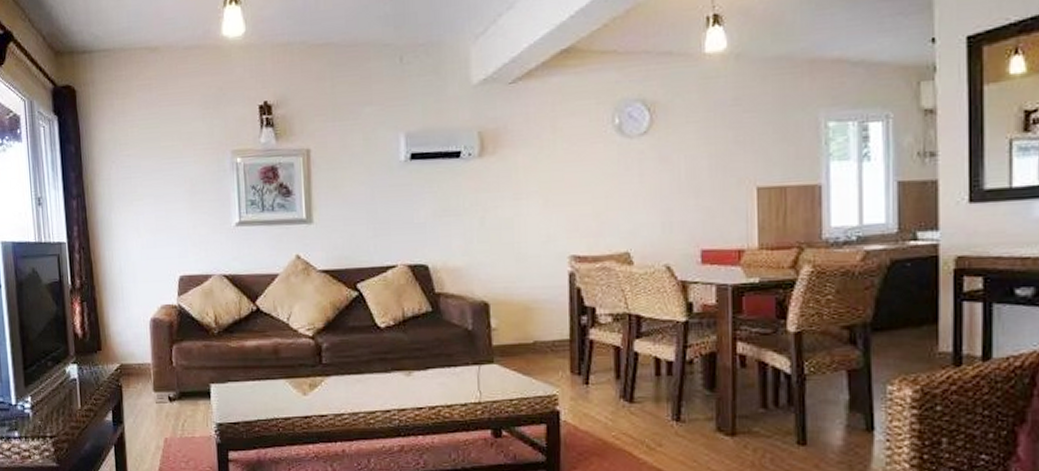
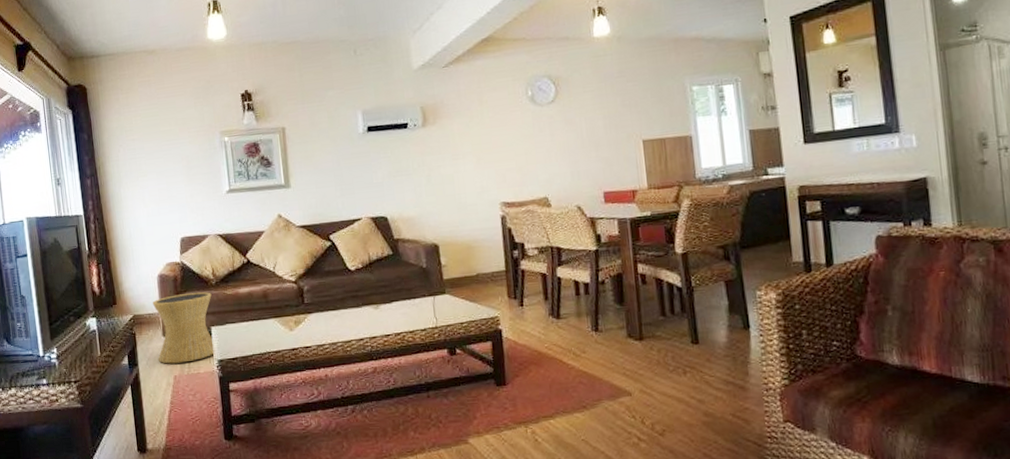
side table: none [144,342,213,424] -> present [153,292,215,364]

